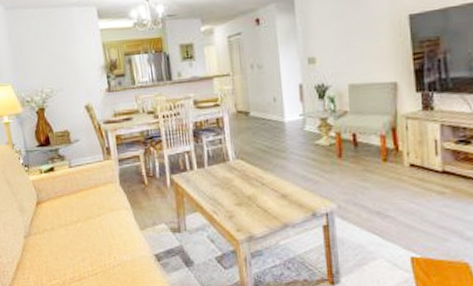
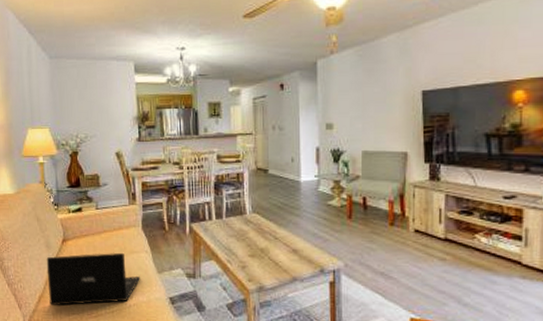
laptop: none [21,211,122,273] -> present [46,252,140,306]

